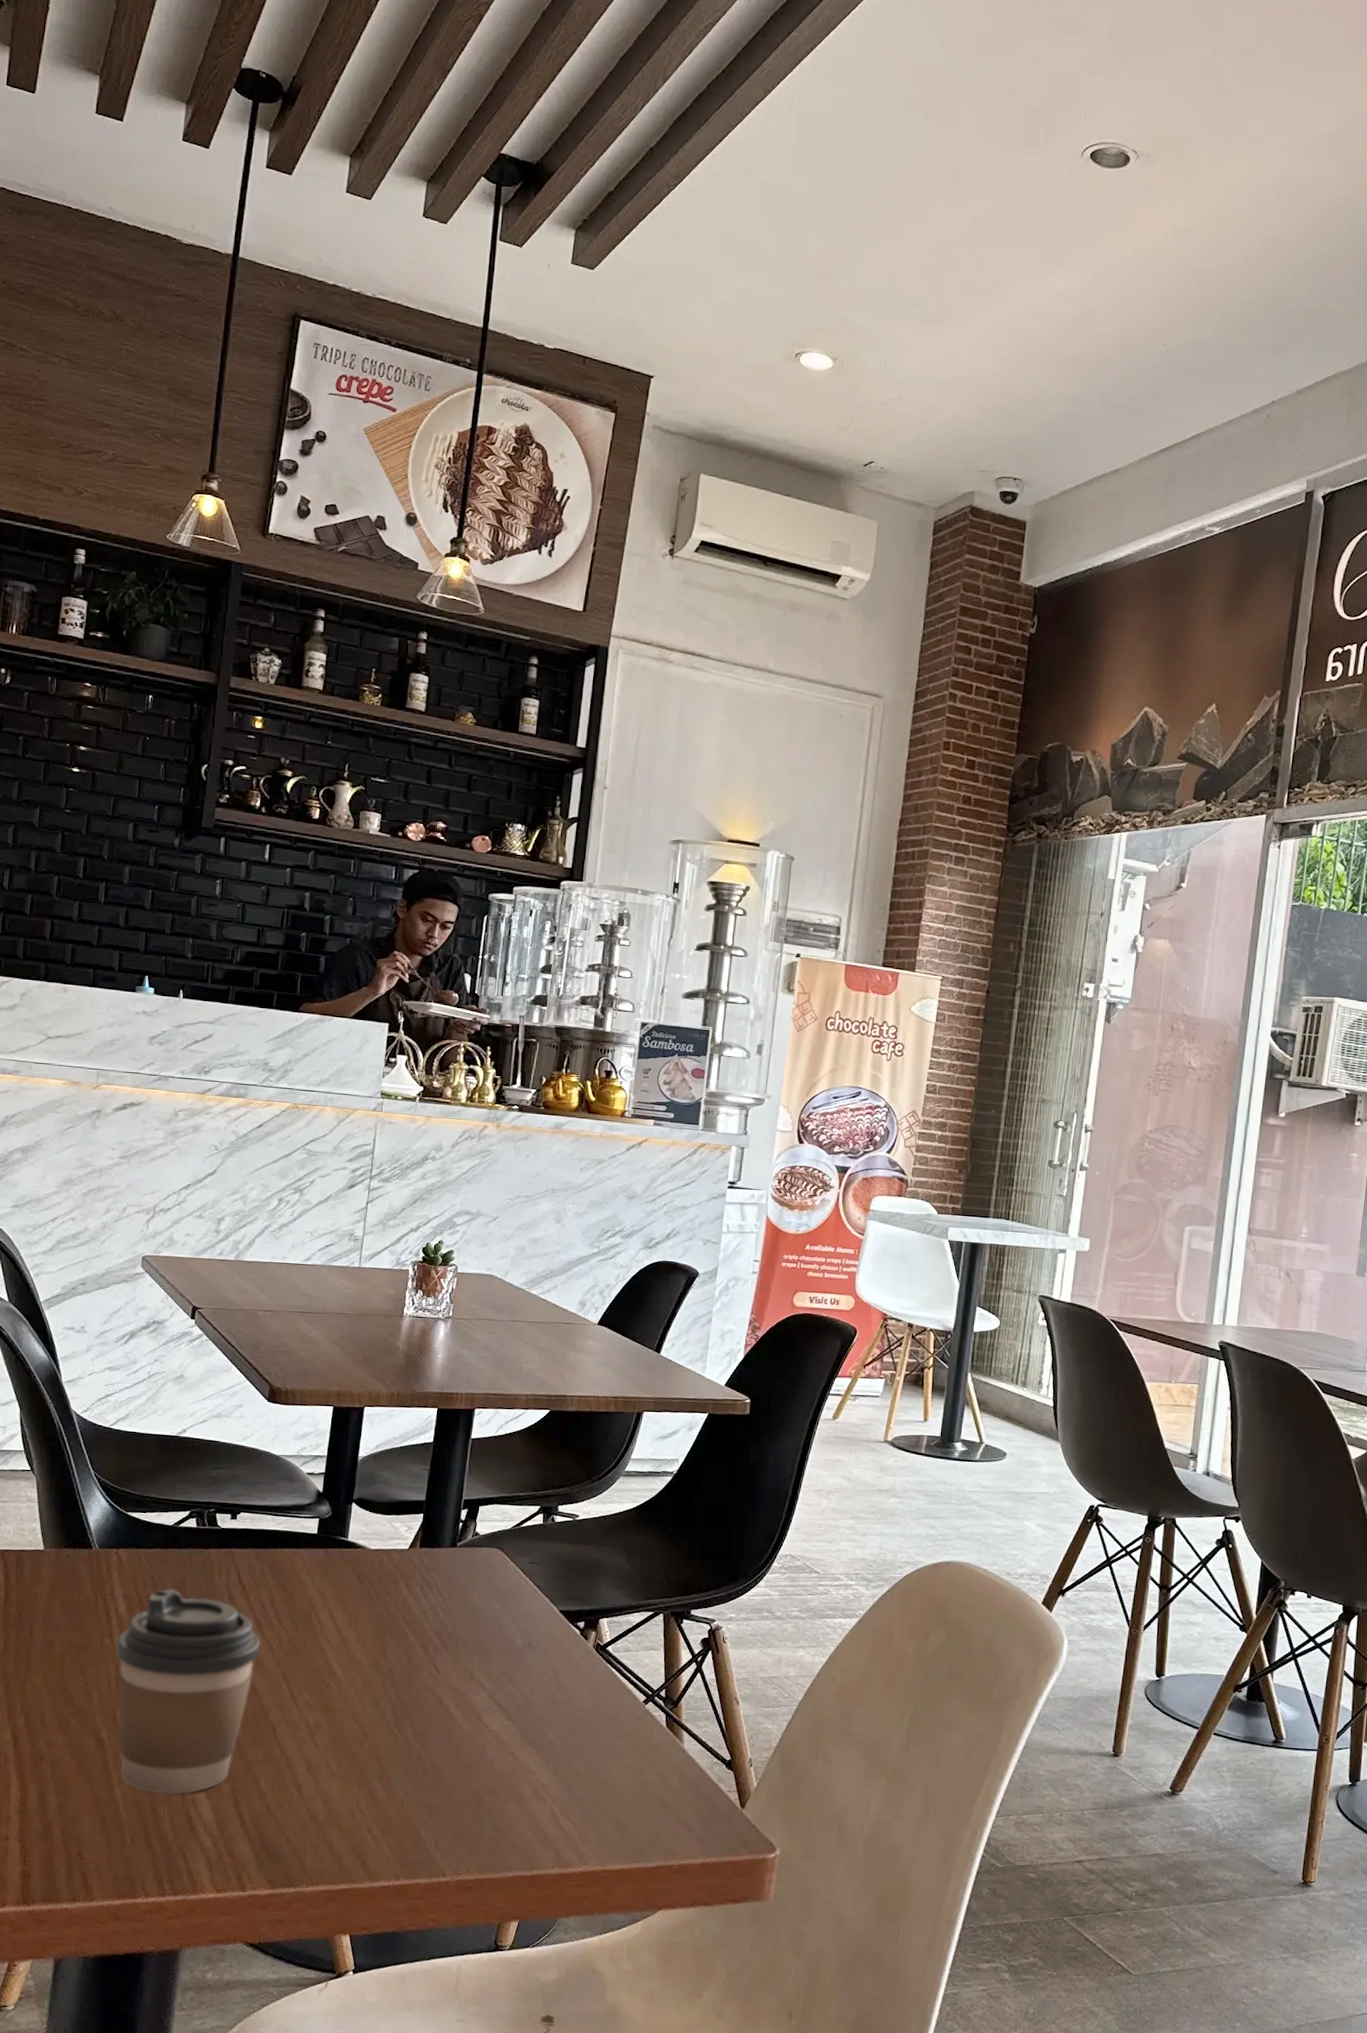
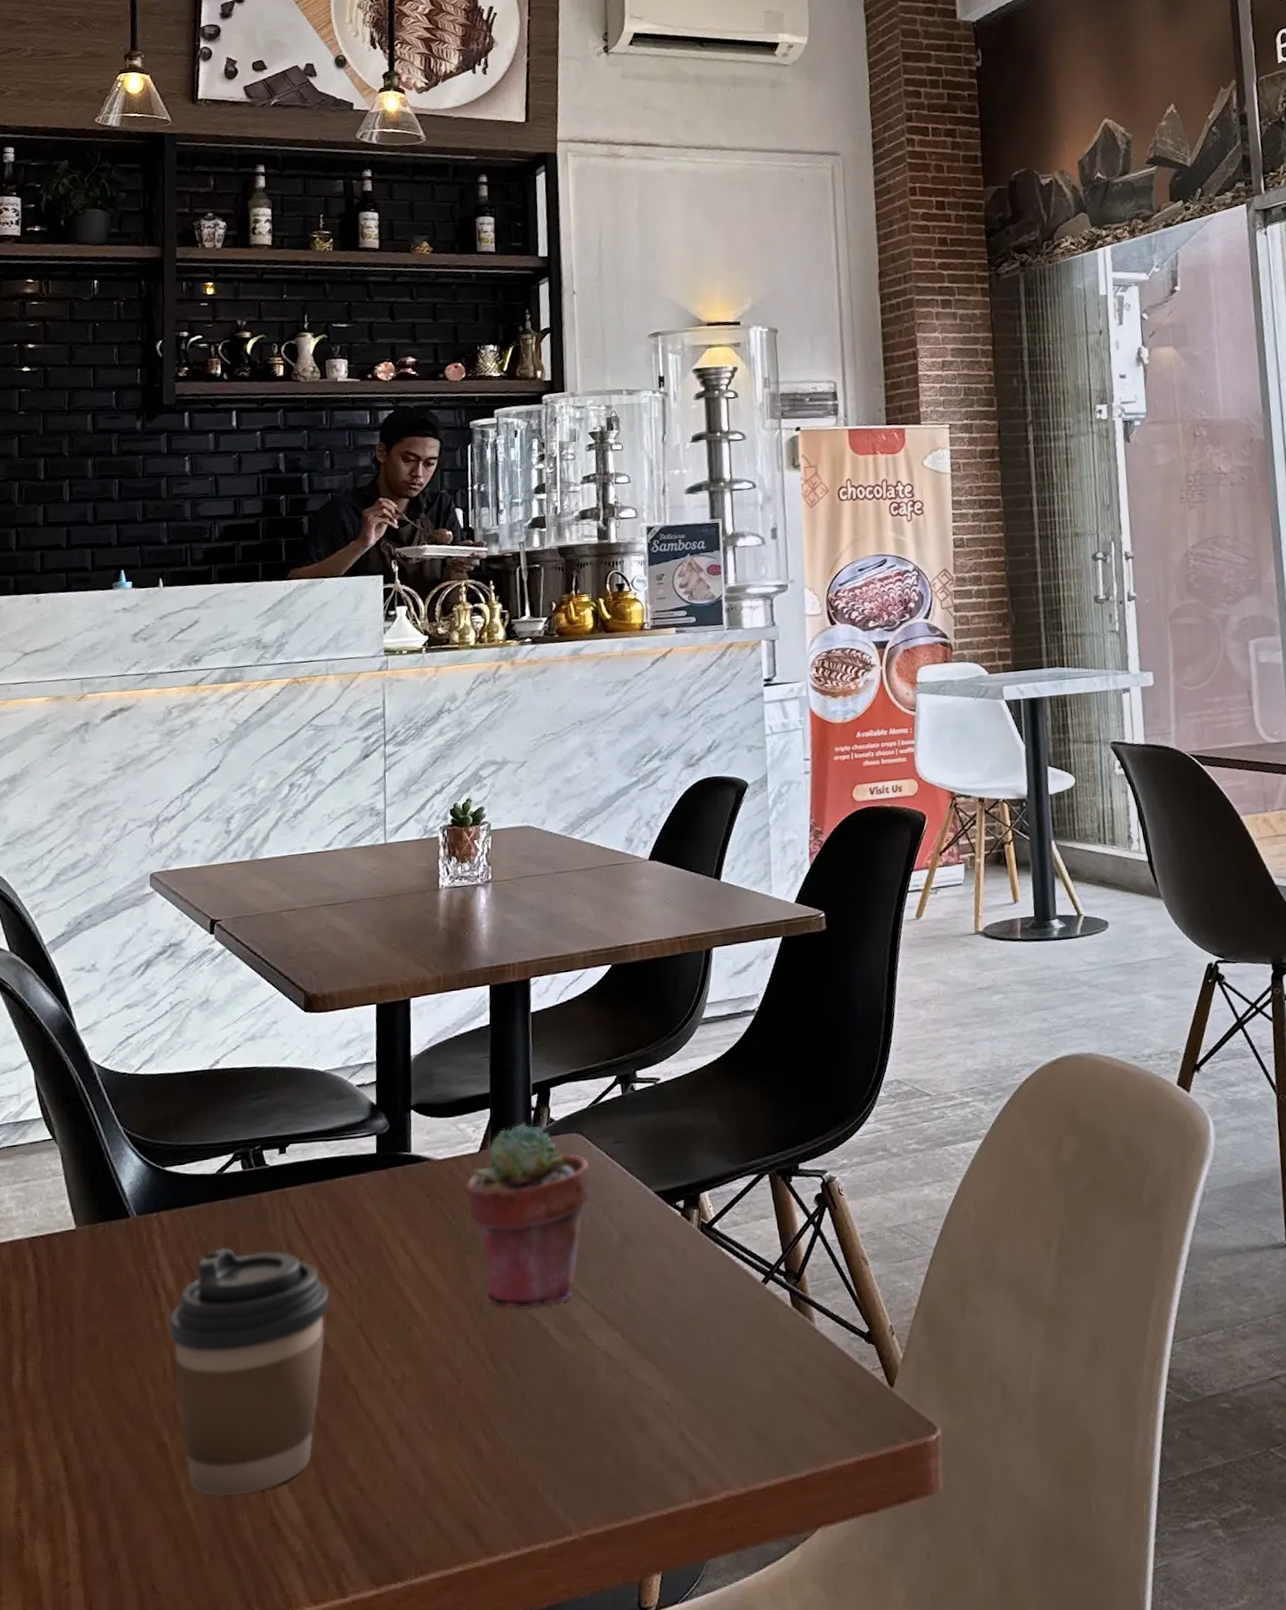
potted succulent: none [391,1530,506,1687] -> present [465,1122,592,1308]

